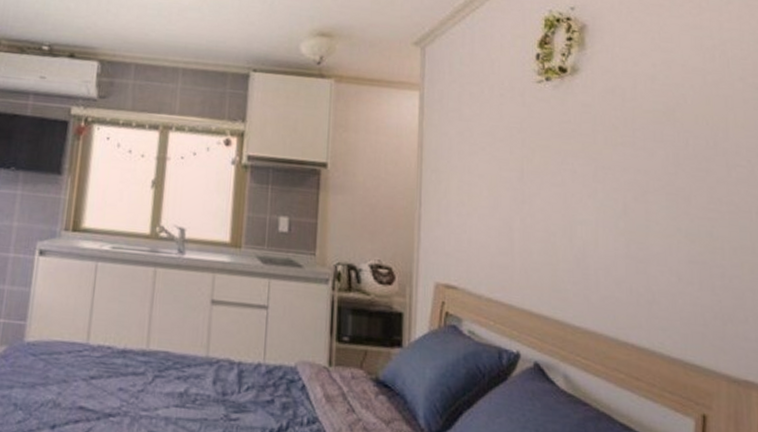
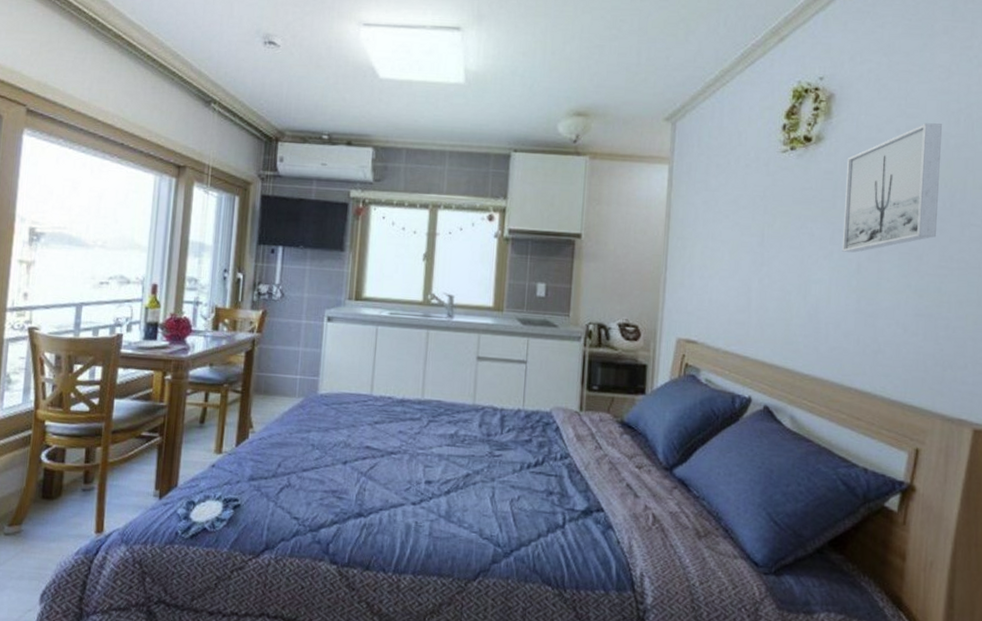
wall art: none [605,58,702,192] -> present [842,123,942,253]

